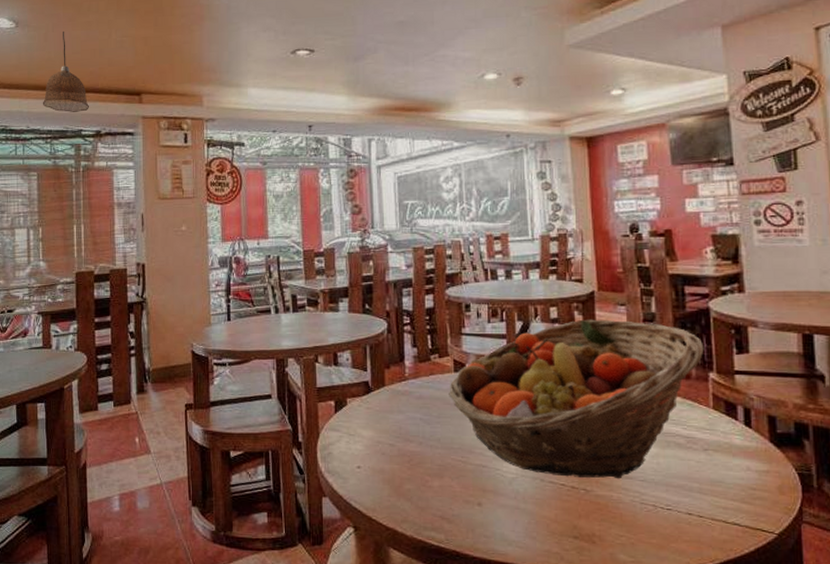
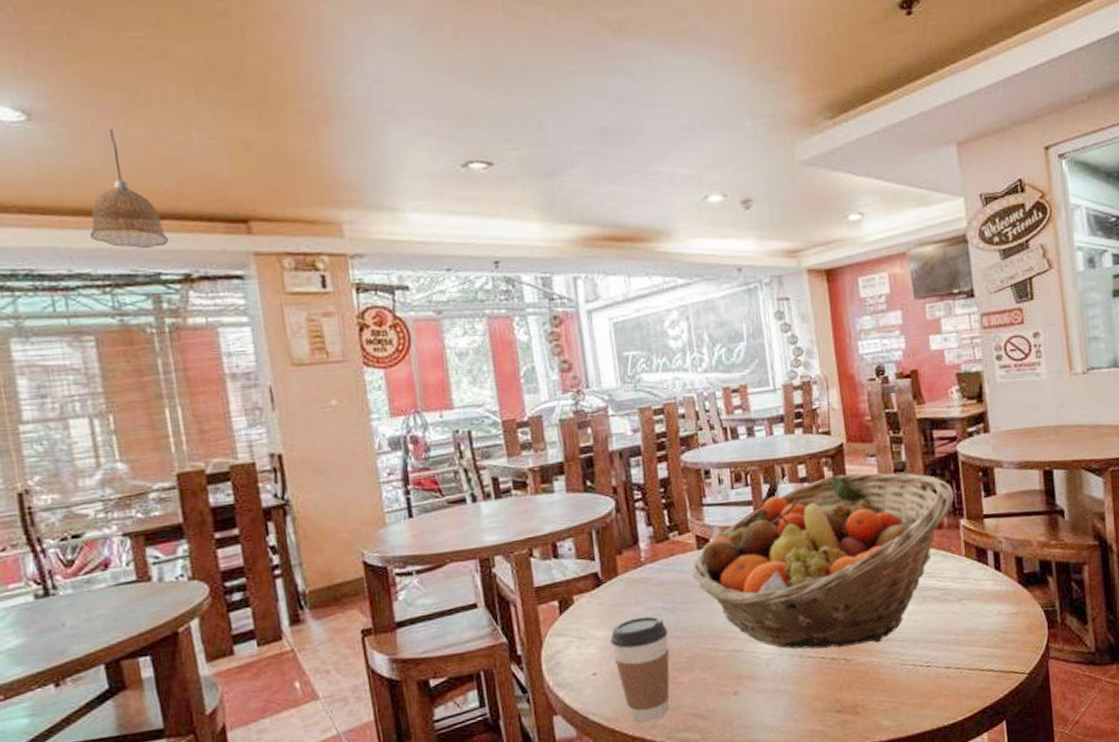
coffee cup: none [374,424,424,517] -> present [610,616,670,723]

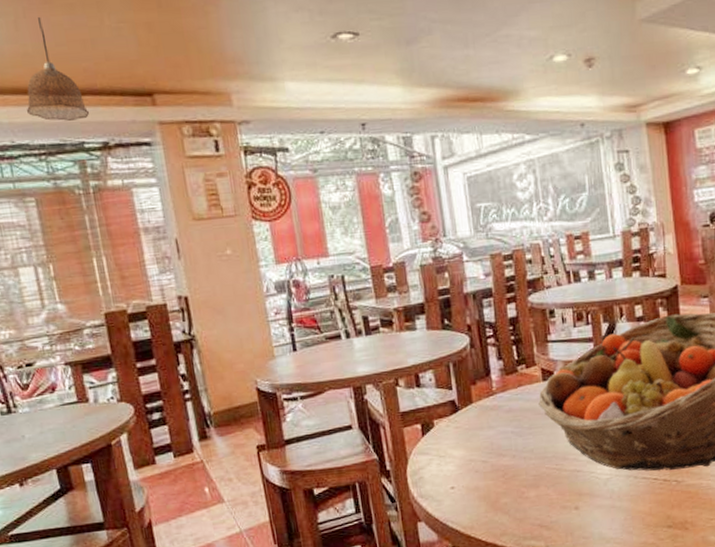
coffee cup: present [610,616,670,723] -> none [466,439,518,531]

